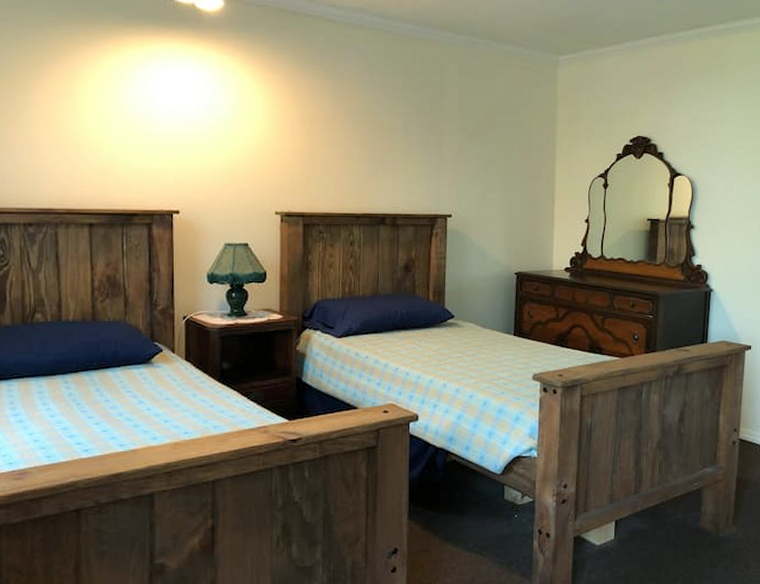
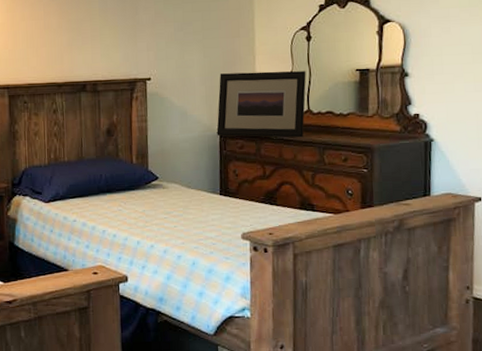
picture frame: none [514,215,602,282] -> present [216,71,307,138]

